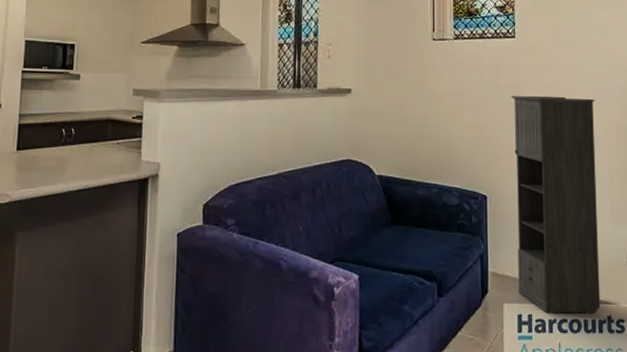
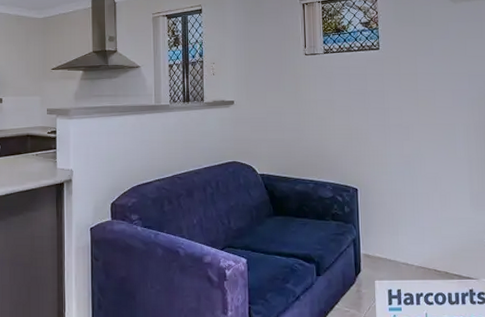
storage cabinet: present [510,95,601,313] -> none [376,99,463,288]

